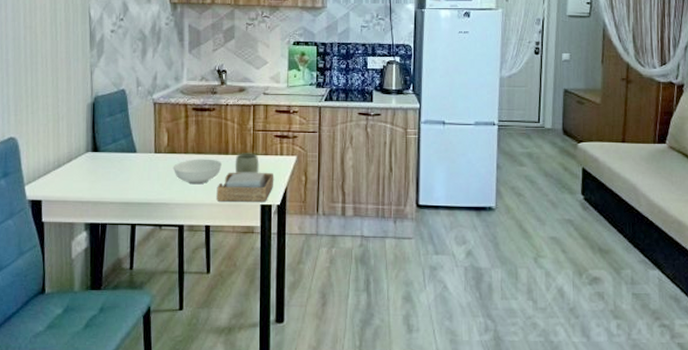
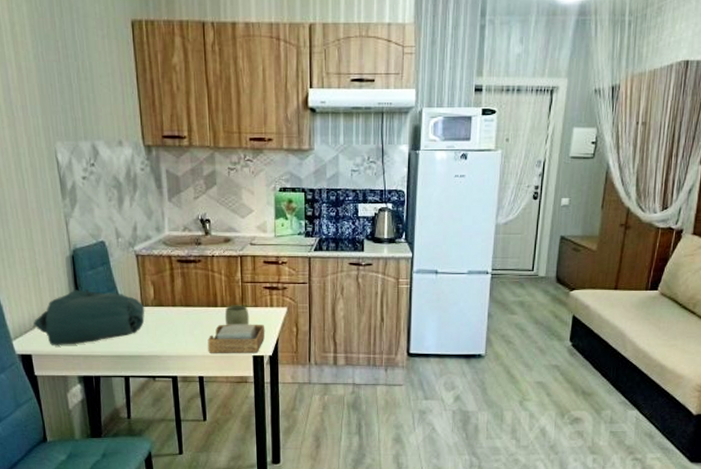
bag: none [47,134,158,191] -> present [33,288,145,345]
bowl: present [173,158,222,185] -> none [161,311,211,337]

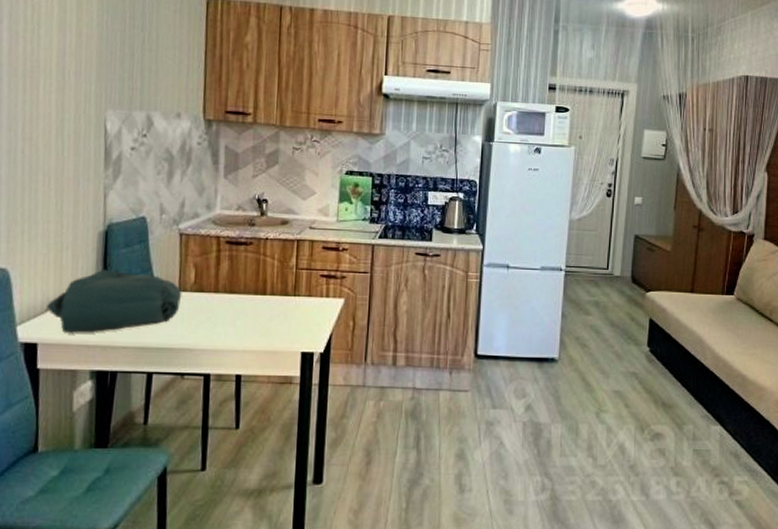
napkin holder: present [208,324,265,353] -> none [250,314,318,349]
mug: present [224,305,250,325] -> none [273,293,302,317]

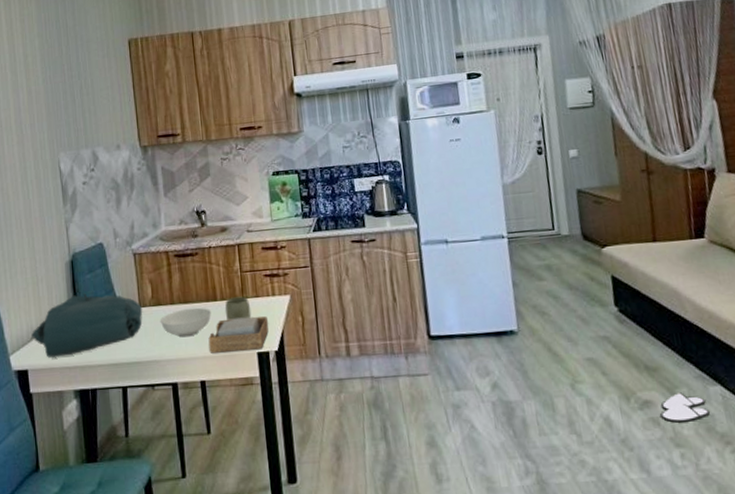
bowl: none [199,299,258,328] -> present [160,307,211,338]
napkin holder: none [250,314,318,349] -> present [208,316,269,353]
mug: none [273,293,302,317] -> present [224,296,252,320]
slippers: none [667,429,707,455] -> present [660,392,710,423]

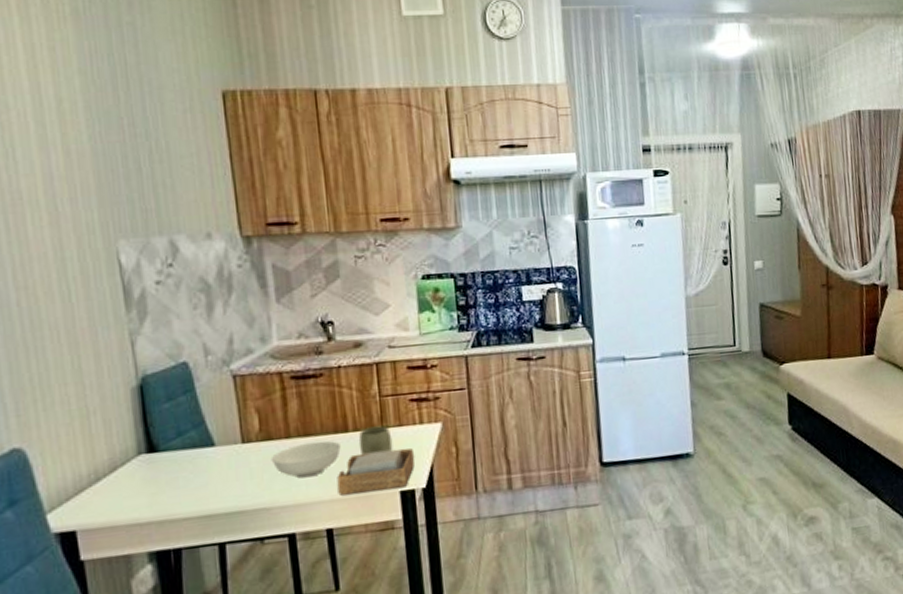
bag: present [31,293,143,358] -> none [79,427,247,513]
slippers: present [660,392,710,423] -> none [823,507,866,537]

